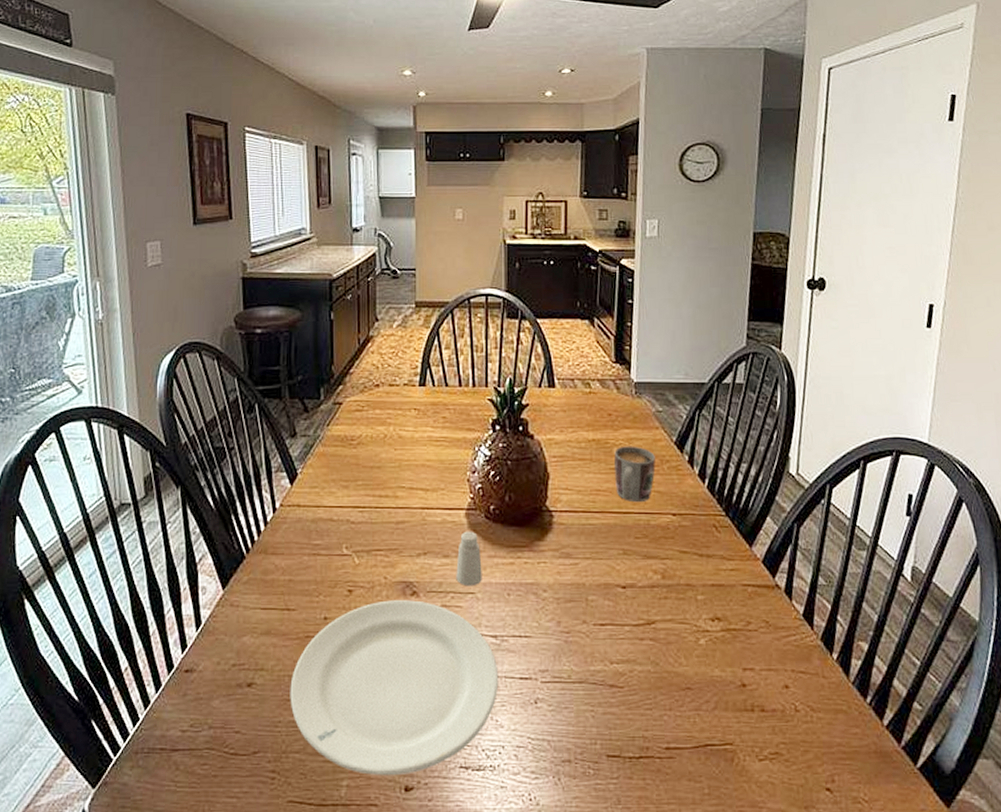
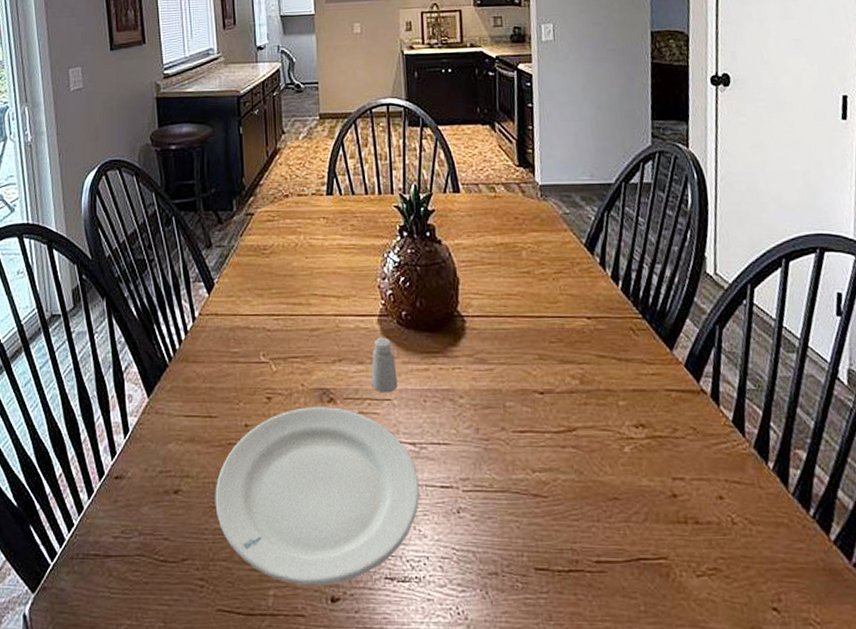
mug: present [614,446,656,503] -> none [523,249,567,306]

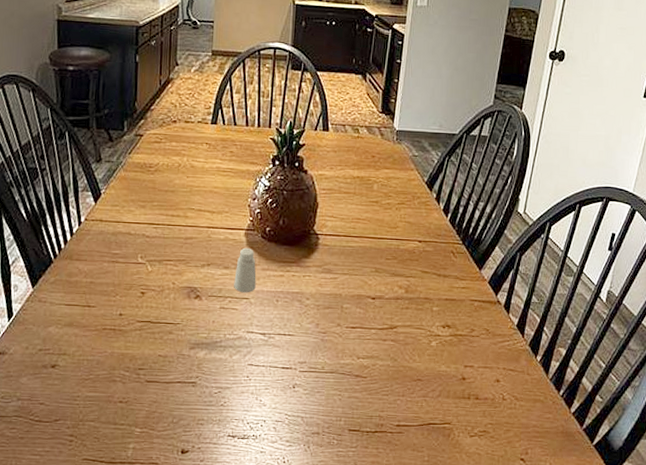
plate: present [215,407,420,585] -> none [87,302,265,441]

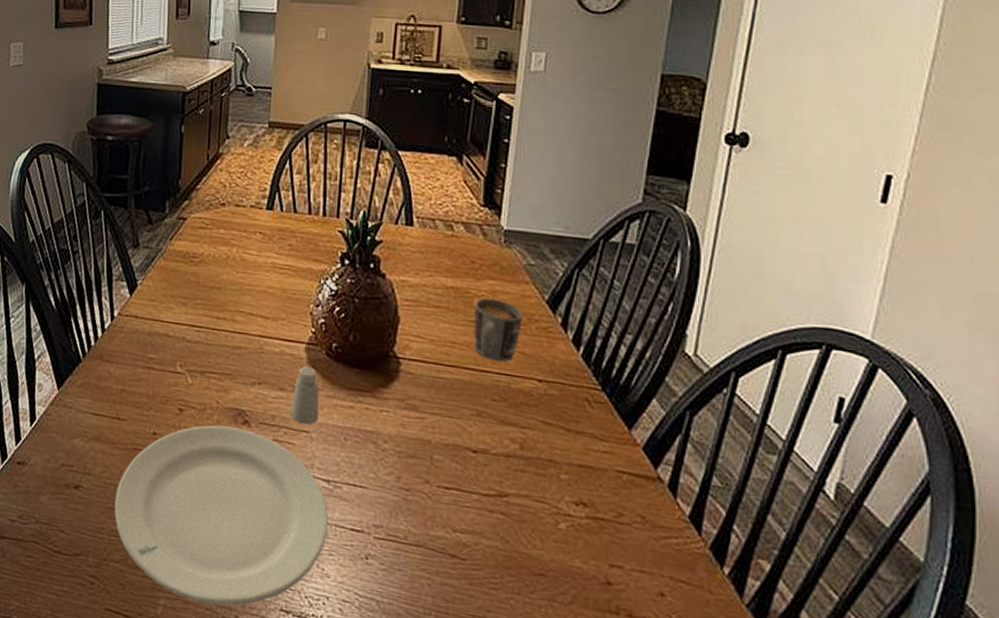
plate: none [87,302,265,441] -> present [114,425,329,606]
mug: none [373,183,408,231] -> present [473,298,522,363]

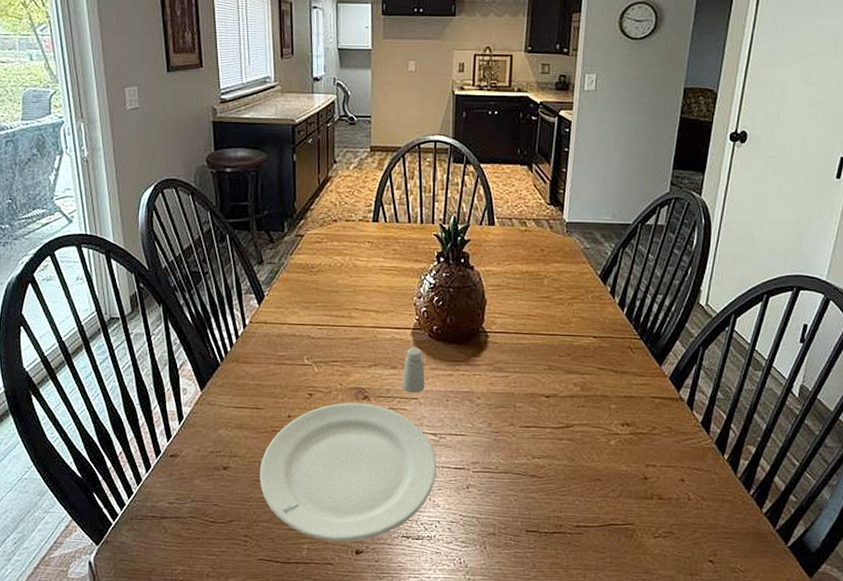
mug: present [473,298,522,363] -> none [544,277,581,327]

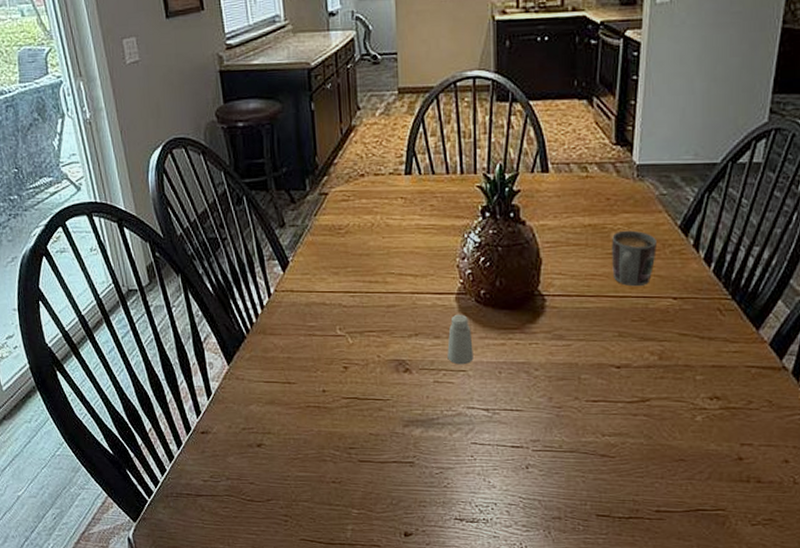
plate: present [259,403,437,541] -> none [295,376,491,523]
mug: none [544,277,581,327] -> present [611,230,657,287]

